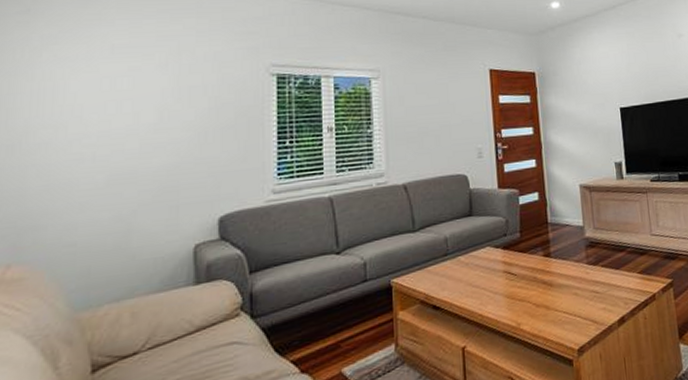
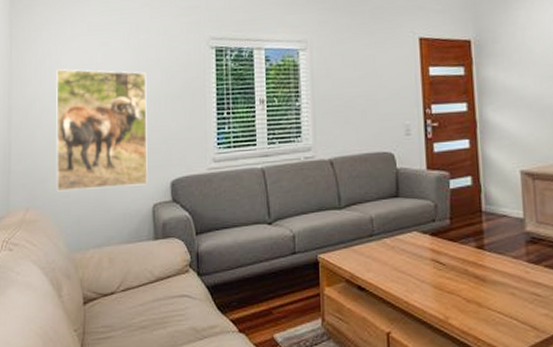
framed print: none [56,96,190,241] -> present [56,69,148,192]

